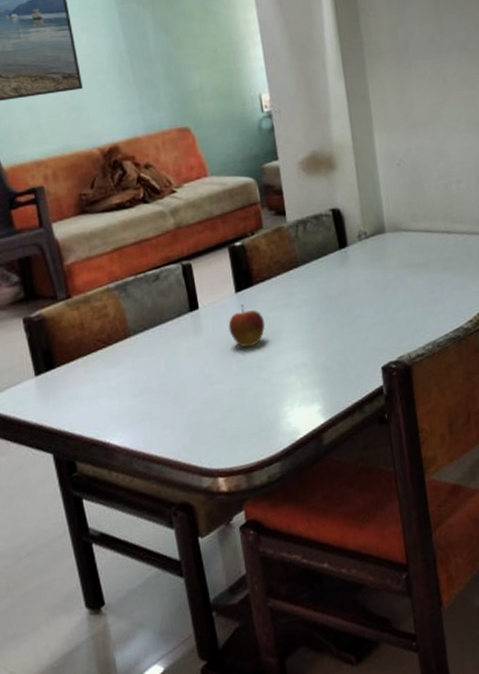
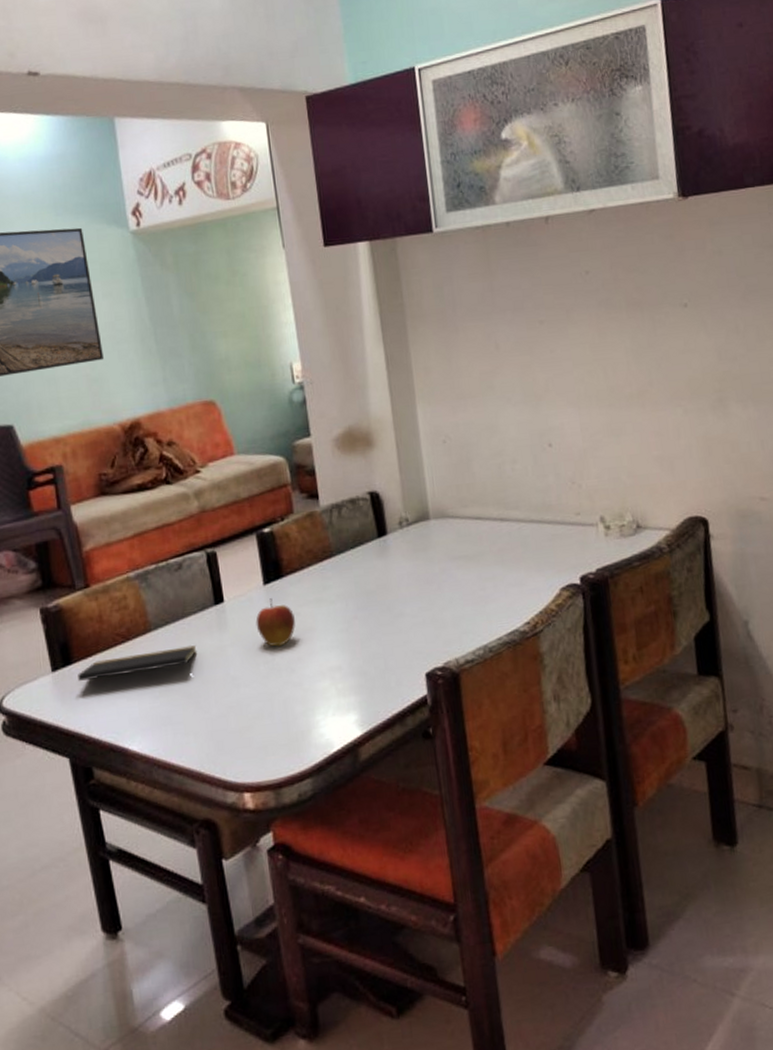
notepad: none [60,348,174,385] -> present [78,645,197,682]

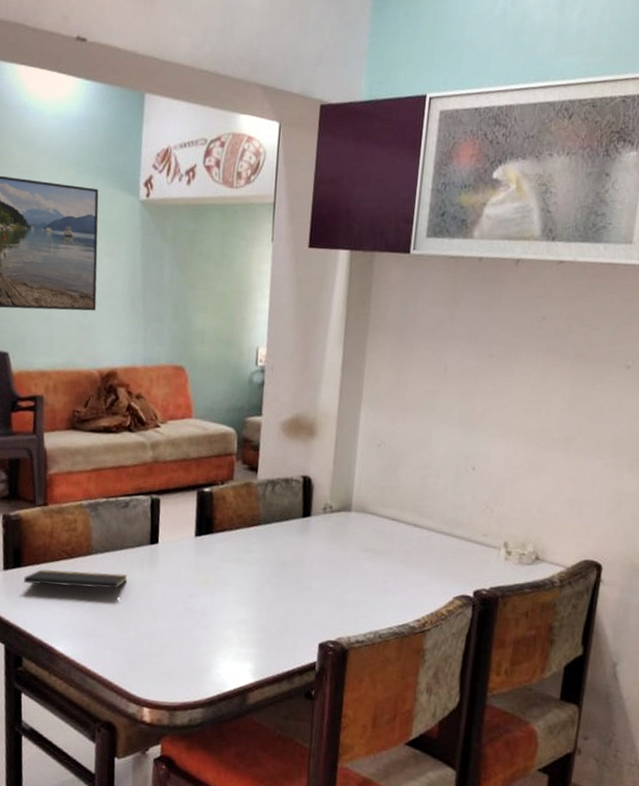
apple: present [255,598,295,647] -> none [181,549,216,592]

